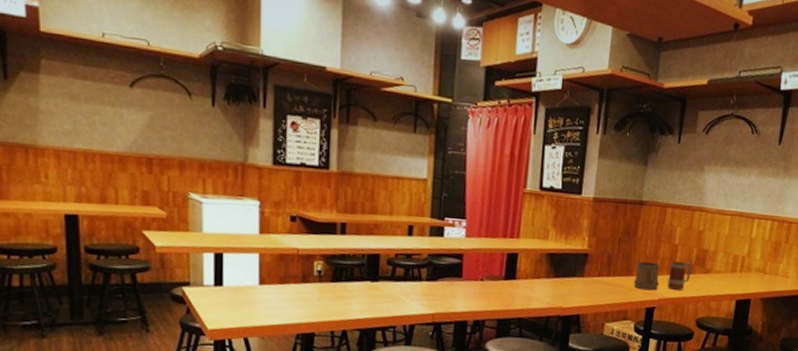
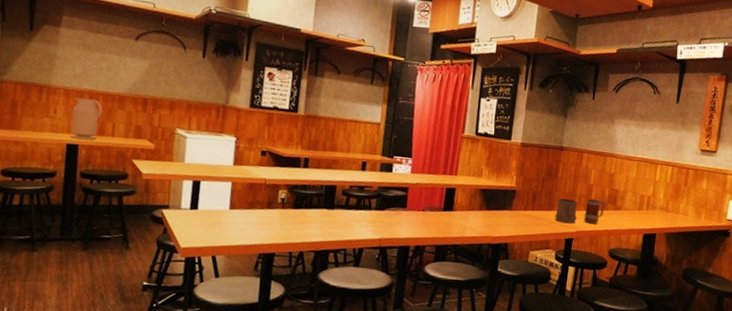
water jug: none [66,158,101,210] -> present [70,97,103,140]

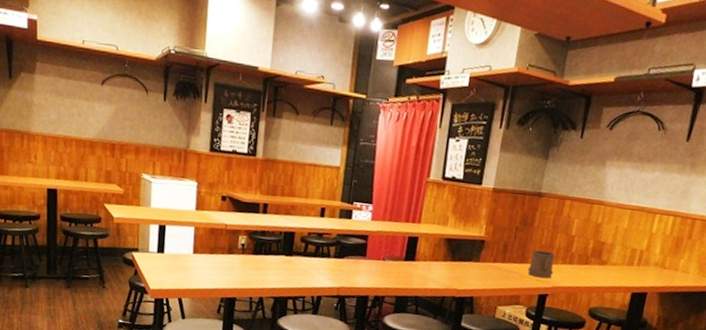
water jug: present [70,97,103,140] -> none [49,143,76,185]
beer mug: present [584,198,605,224] -> none [561,251,588,280]

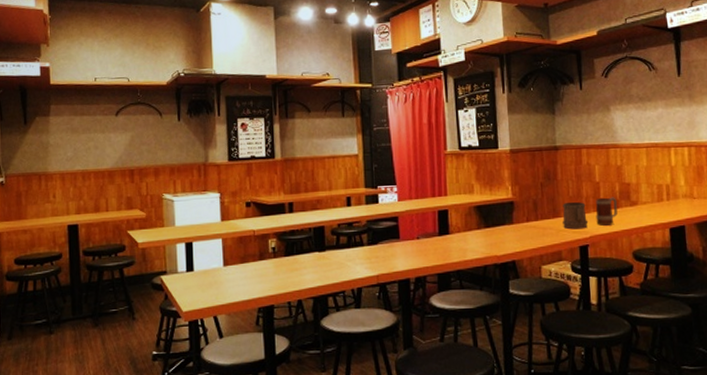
beer mug: none [561,251,588,280] -> present [595,197,618,226]

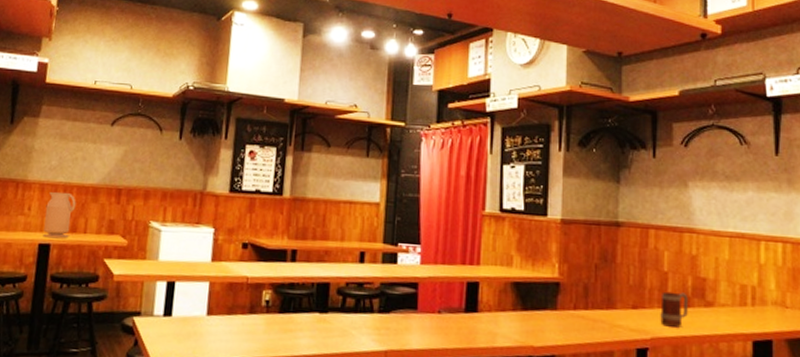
water jug: none [69,178,95,220] -> present [43,191,76,239]
beer mug: present [562,201,589,230] -> none [617,291,651,328]

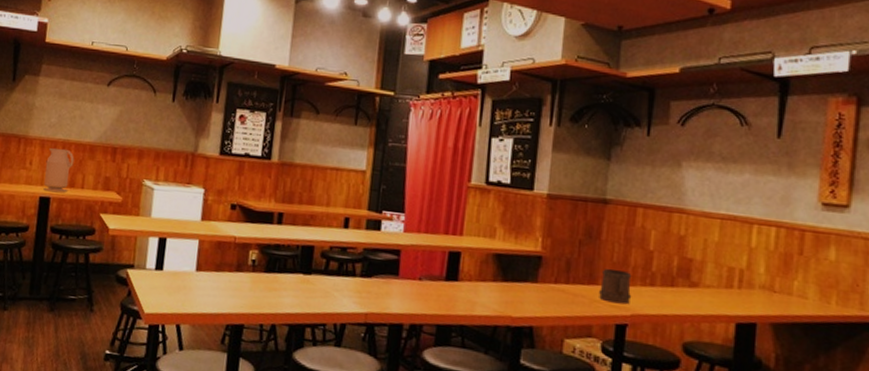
beer mug: none [617,291,651,328] -> present [598,268,632,305]
beer mug: present [660,291,689,328] -> none [642,270,674,306]

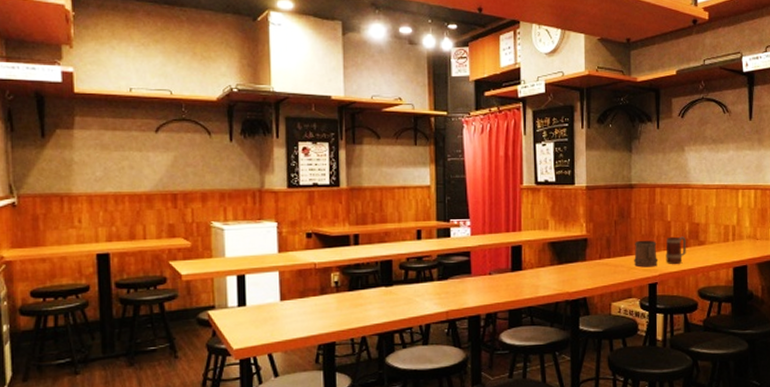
water jug: present [43,147,74,193] -> none [98,201,130,248]
beer mug: none [642,270,674,306] -> present [665,236,687,264]

